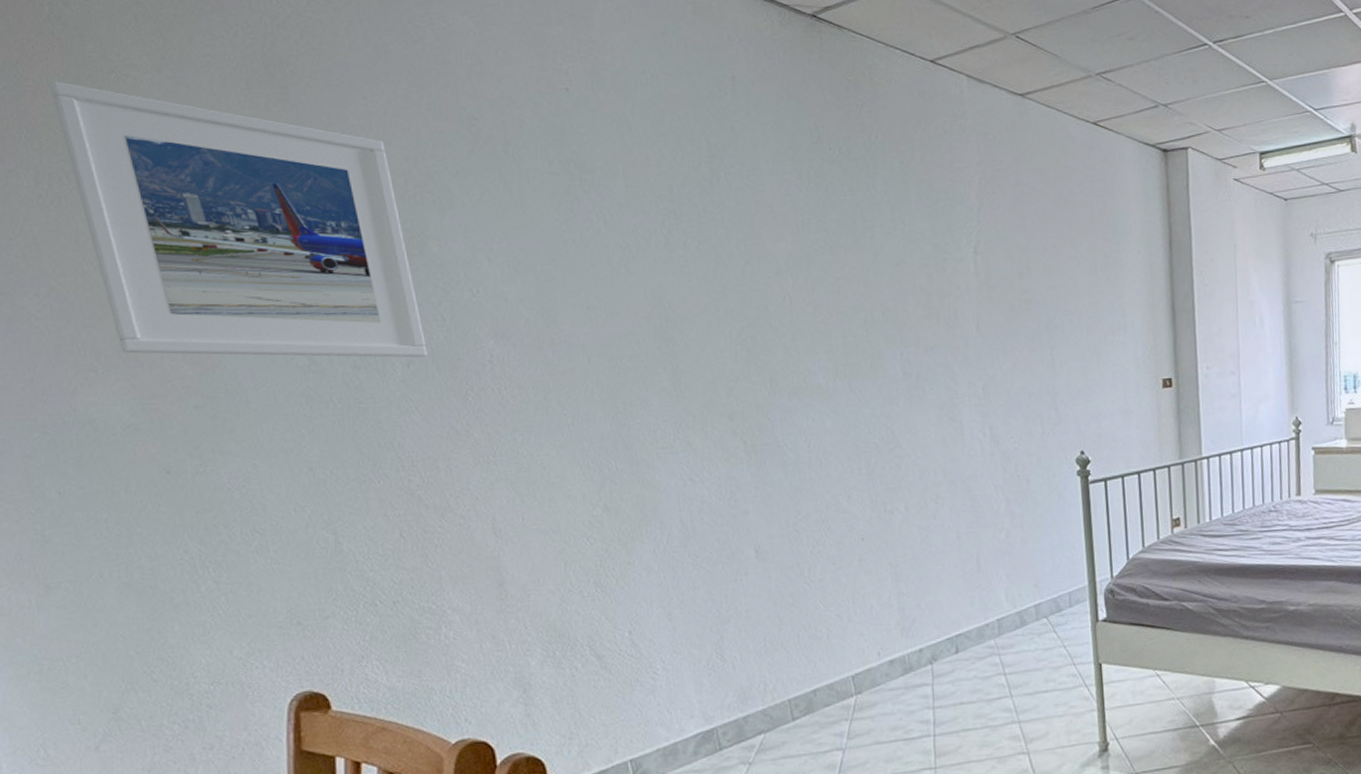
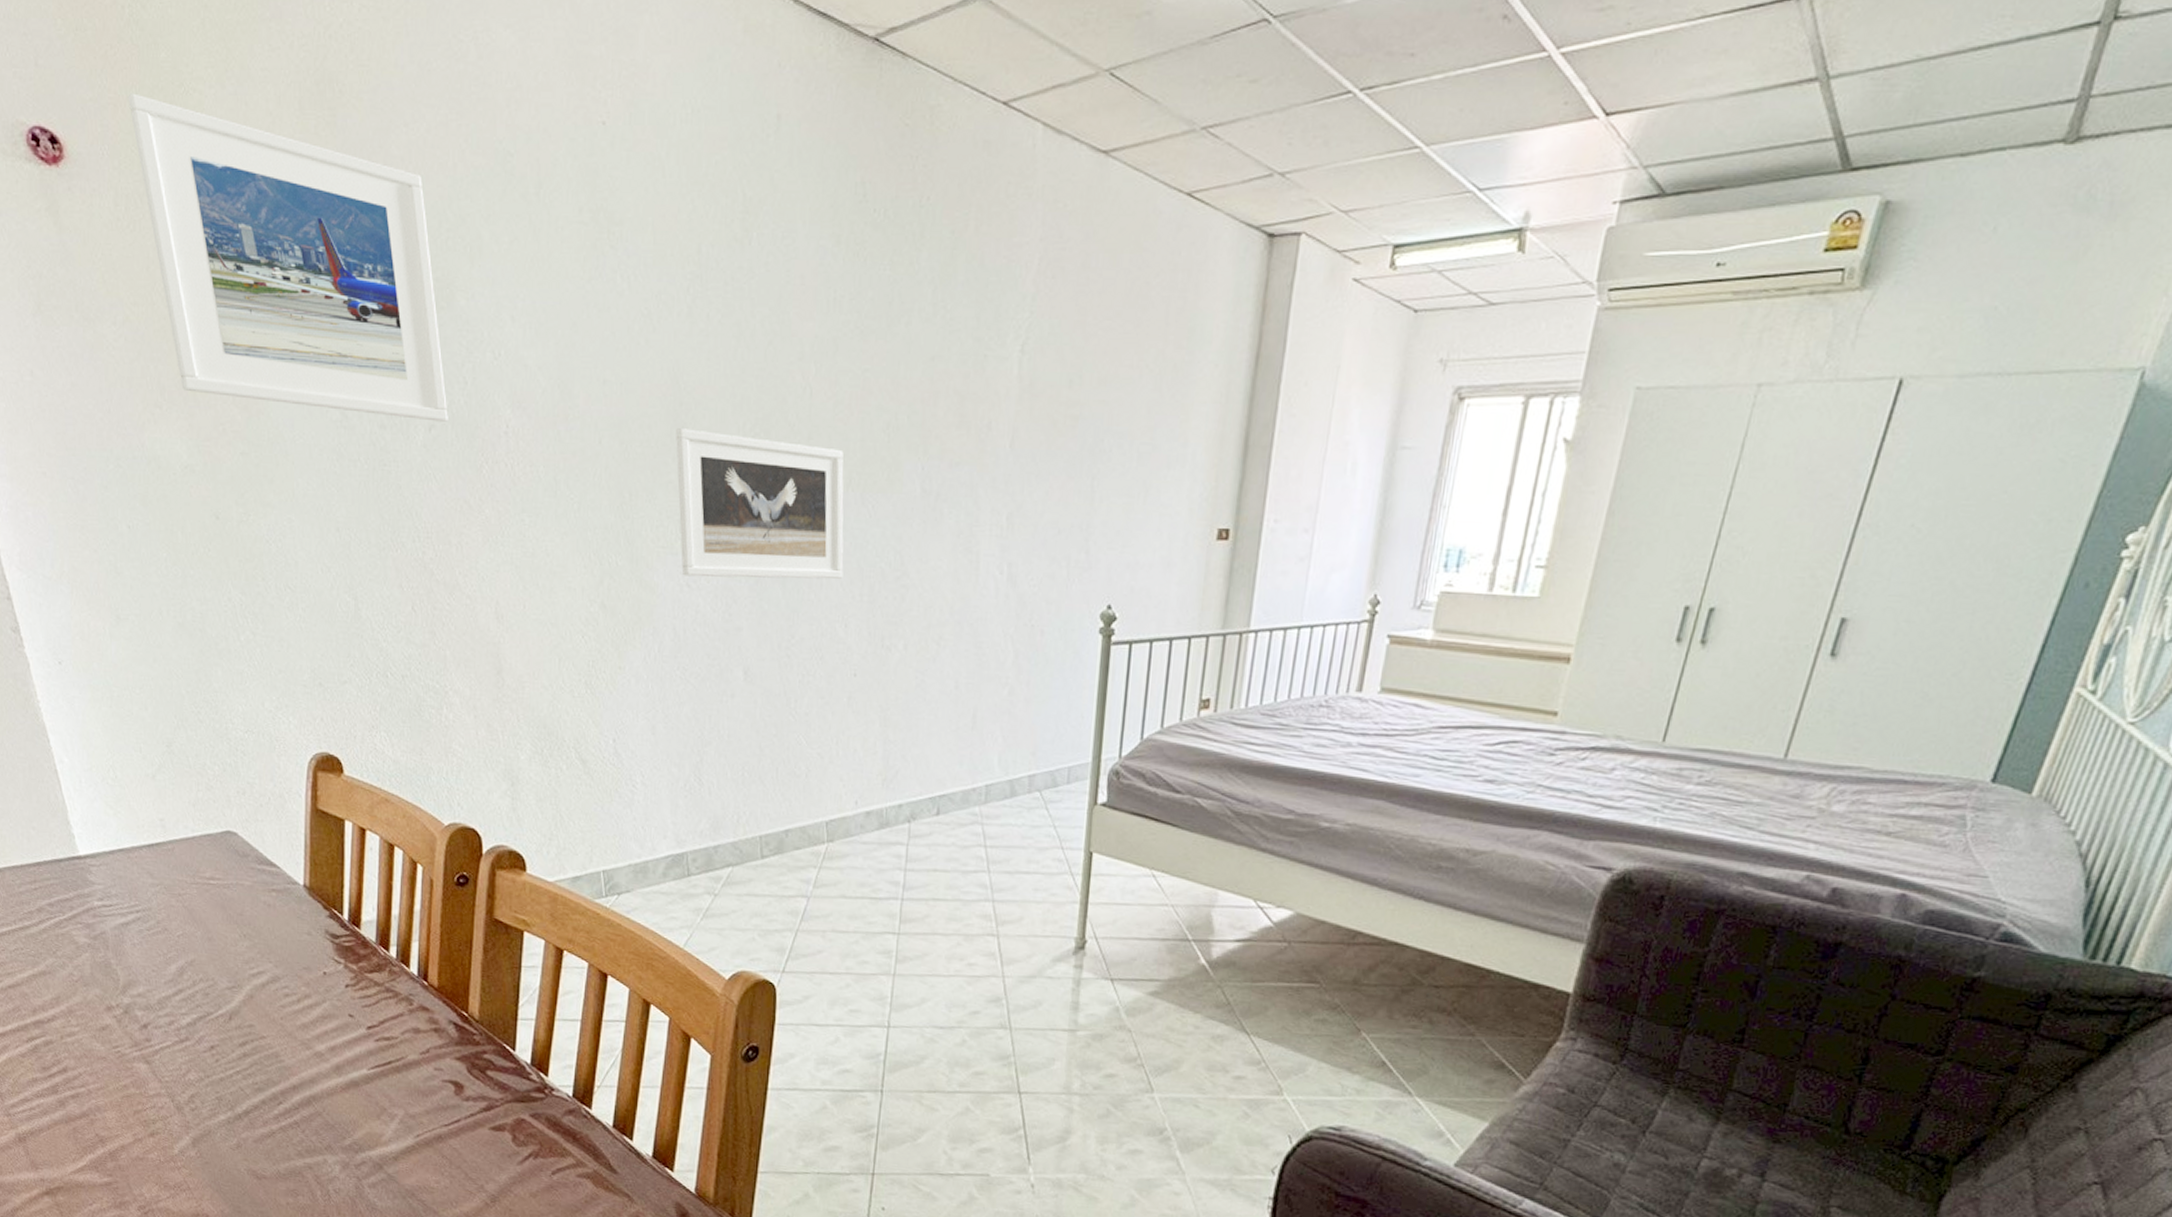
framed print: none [664,341,841,472] -> present [676,428,844,580]

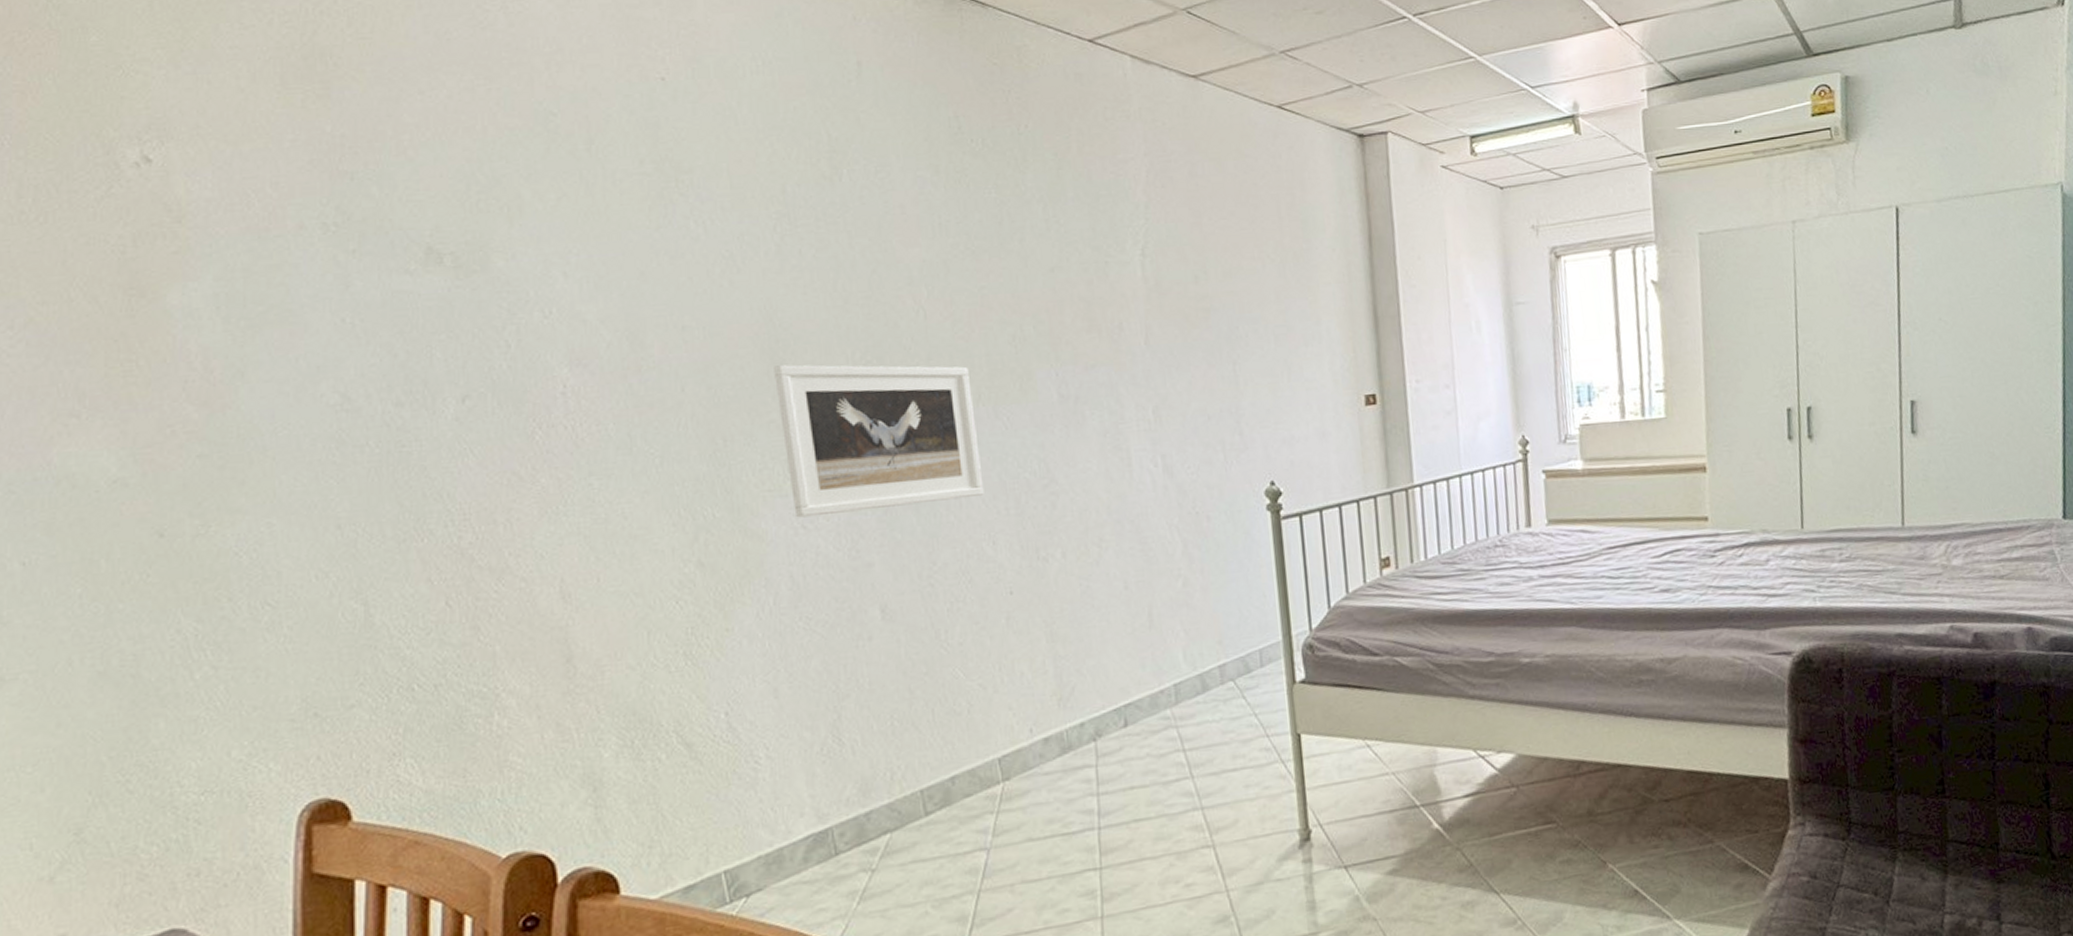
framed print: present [128,93,448,422] -> none [42,79,487,394]

